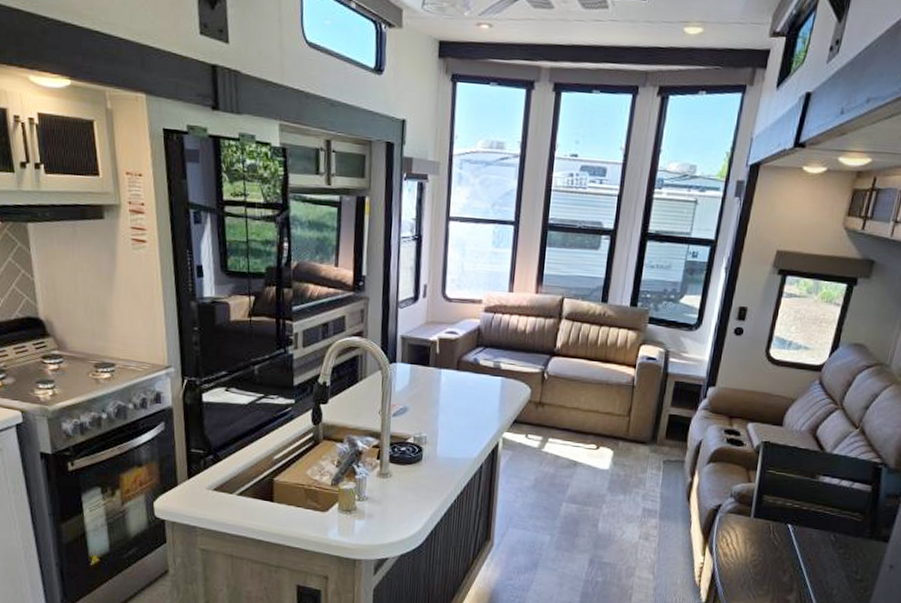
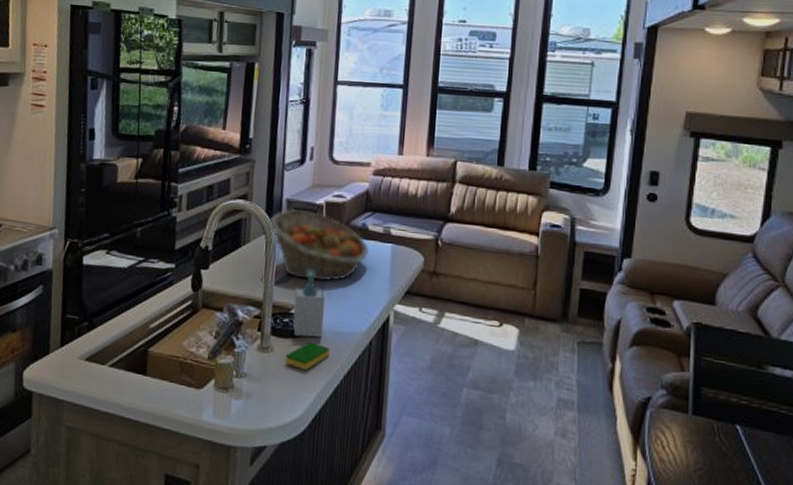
fruit basket: none [384,345,481,413] -> present [269,208,370,282]
dish sponge: none [403,467,444,492] -> present [285,341,330,370]
soap bottle: none [409,403,439,463] -> present [292,270,325,337]

